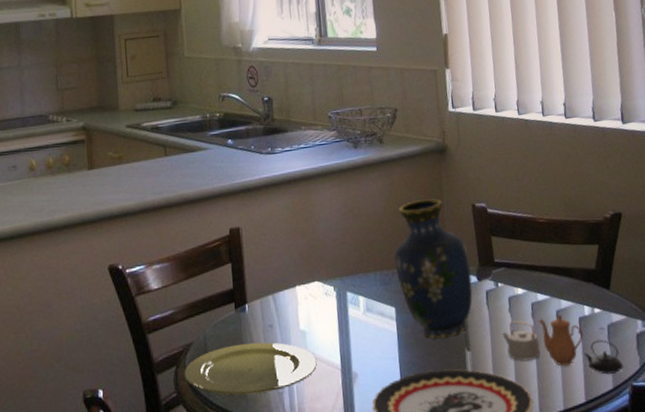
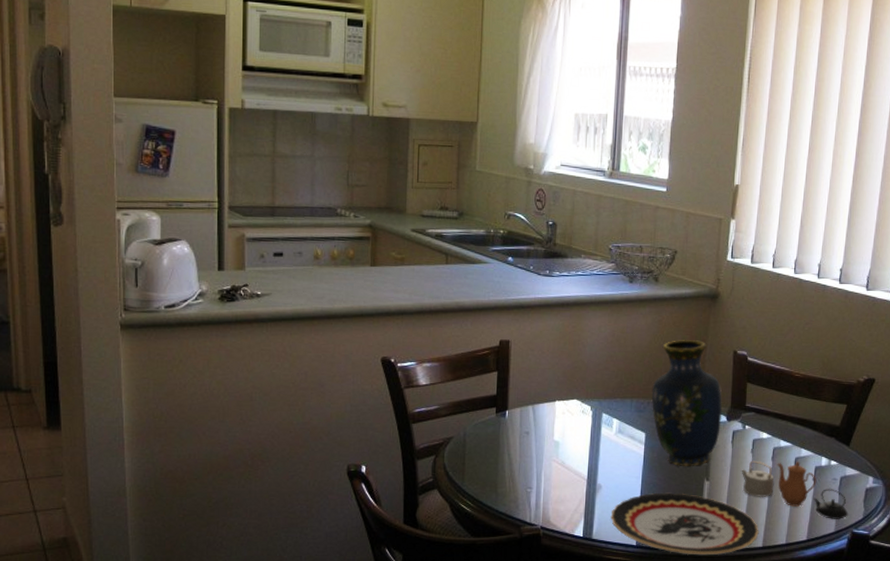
plate: present [184,342,317,395] -> none [442,444,566,489]

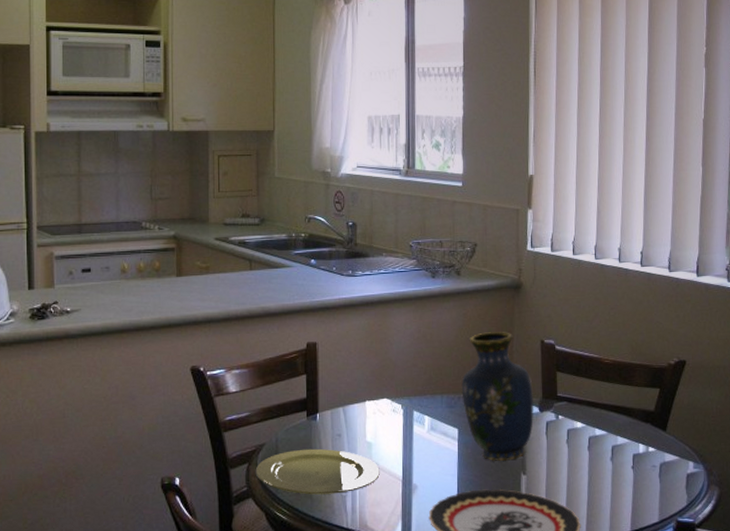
plate: none [442,444,566,489] -> present [255,448,380,495]
teapot: present [741,460,849,519] -> none [558,449,671,508]

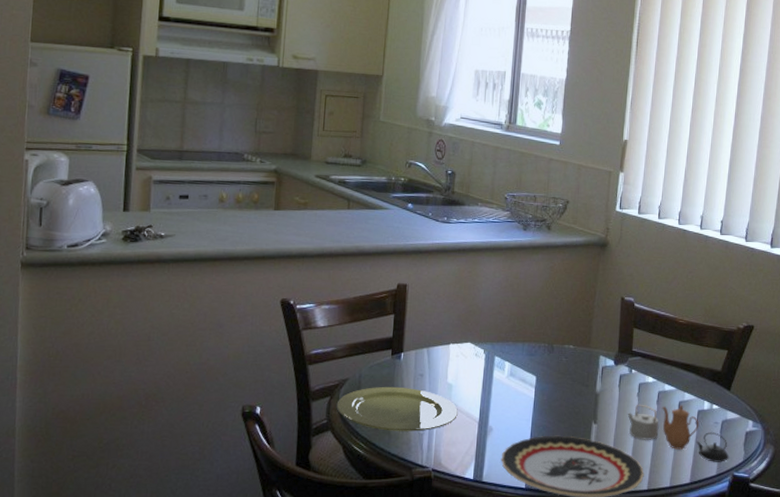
vase: present [461,332,534,462] -> none [542,286,610,410]
teapot: none [558,449,671,508] -> present [627,404,730,462]

